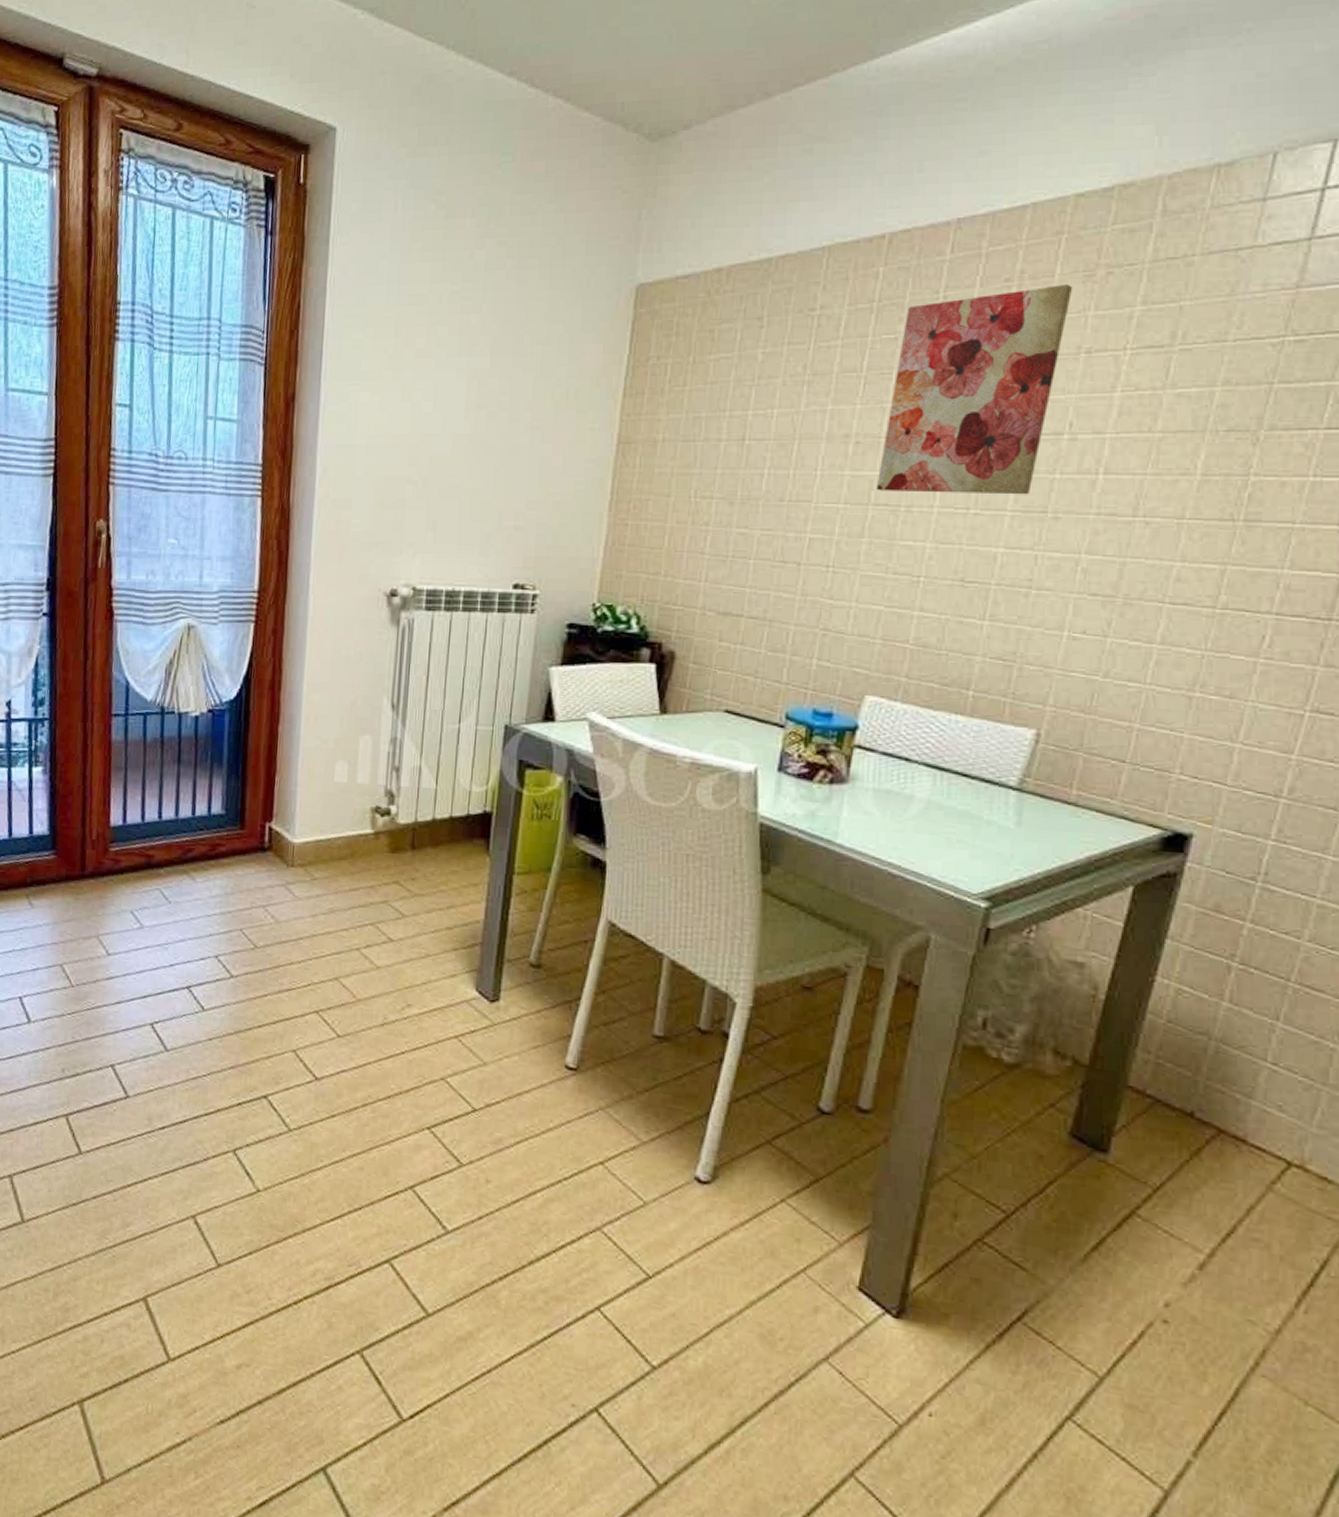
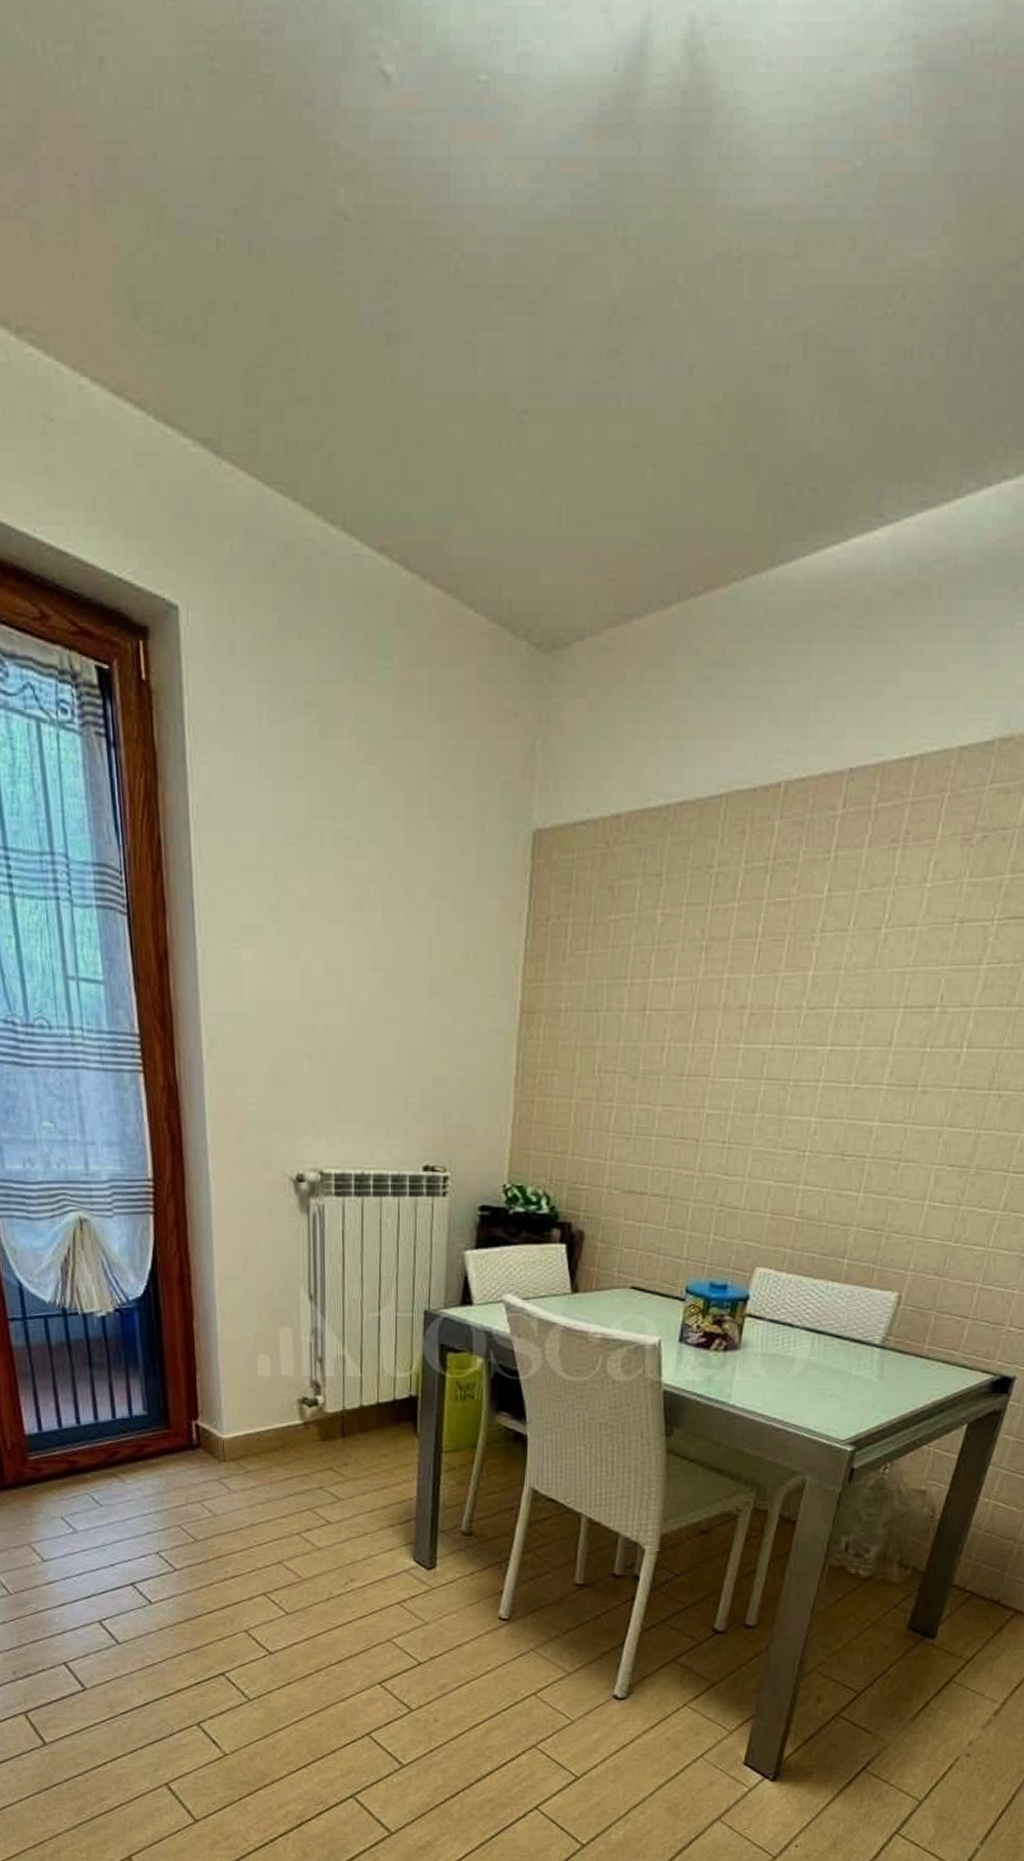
wall art: present [876,283,1073,495] -> none [768,847,952,1069]

